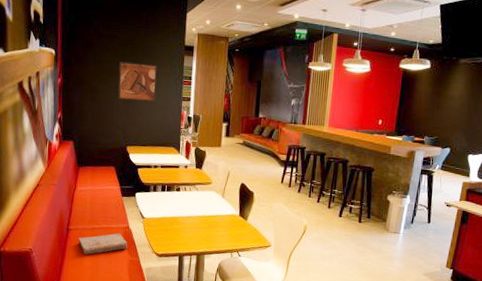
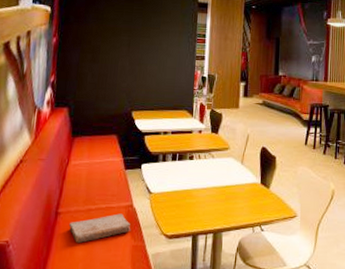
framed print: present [118,61,157,102] -> none [123,19,168,62]

